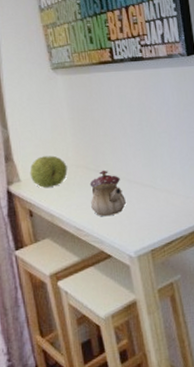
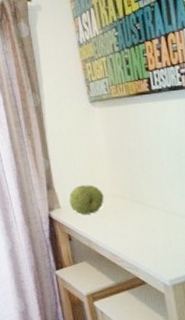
teapot: present [90,170,126,216] -> none [125,199,161,245]

